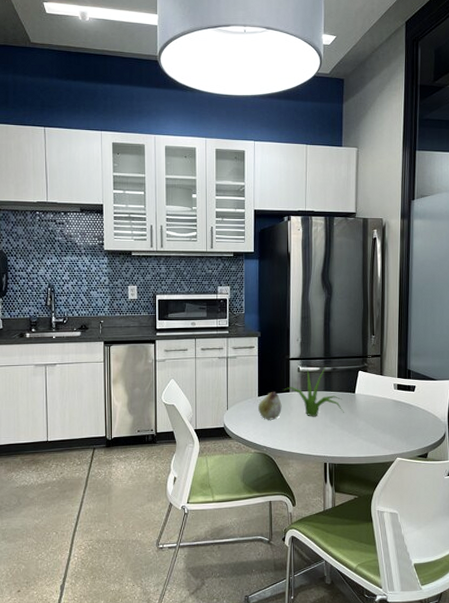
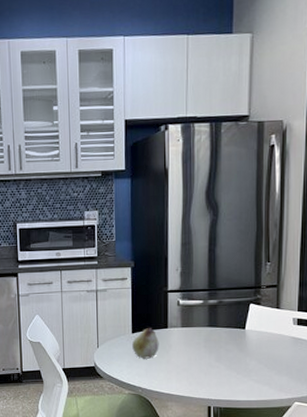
plant: present [284,368,344,417] -> none [161,301,232,356]

